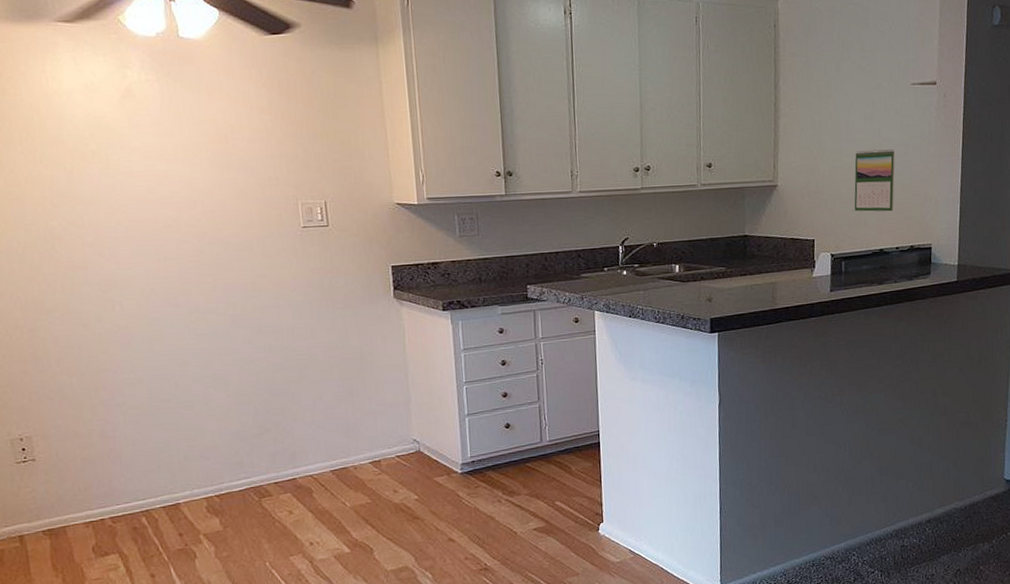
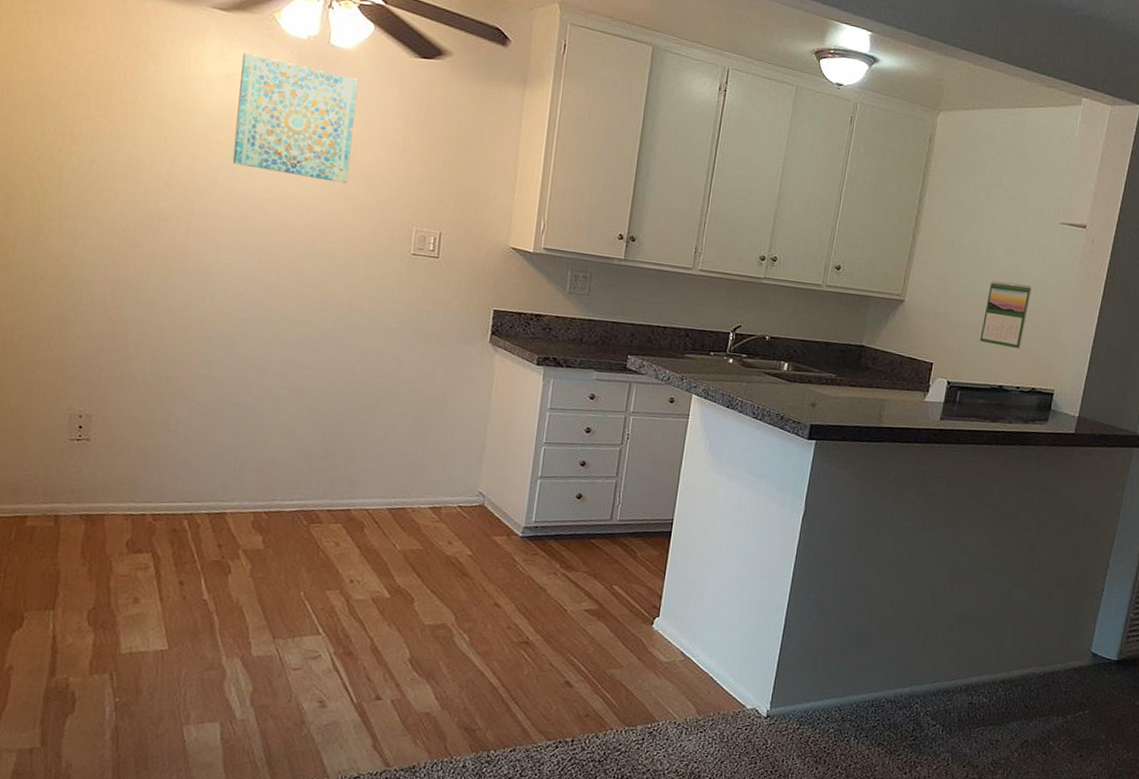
wall art: none [96,61,226,172] -> present [232,53,359,184]

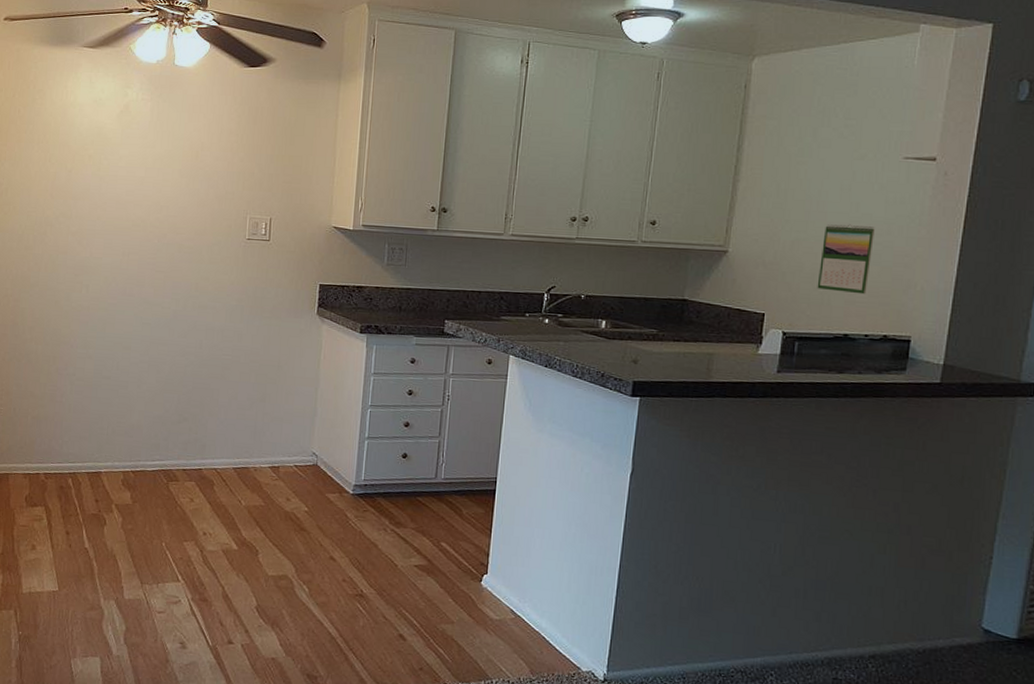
wall art: present [232,53,359,184] -> none [100,81,199,182]

